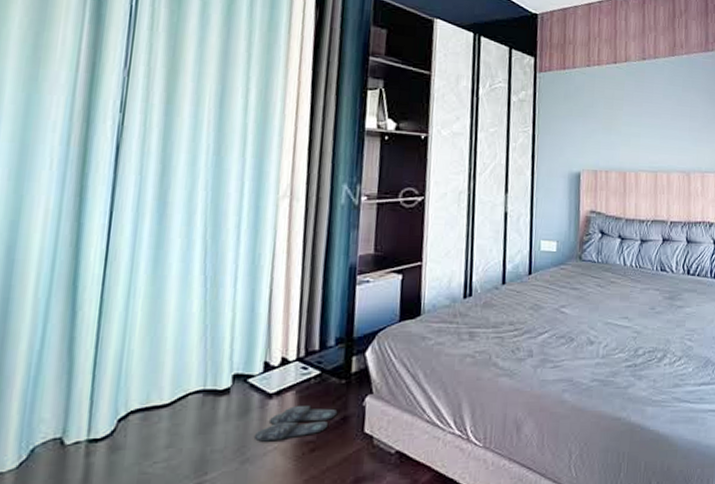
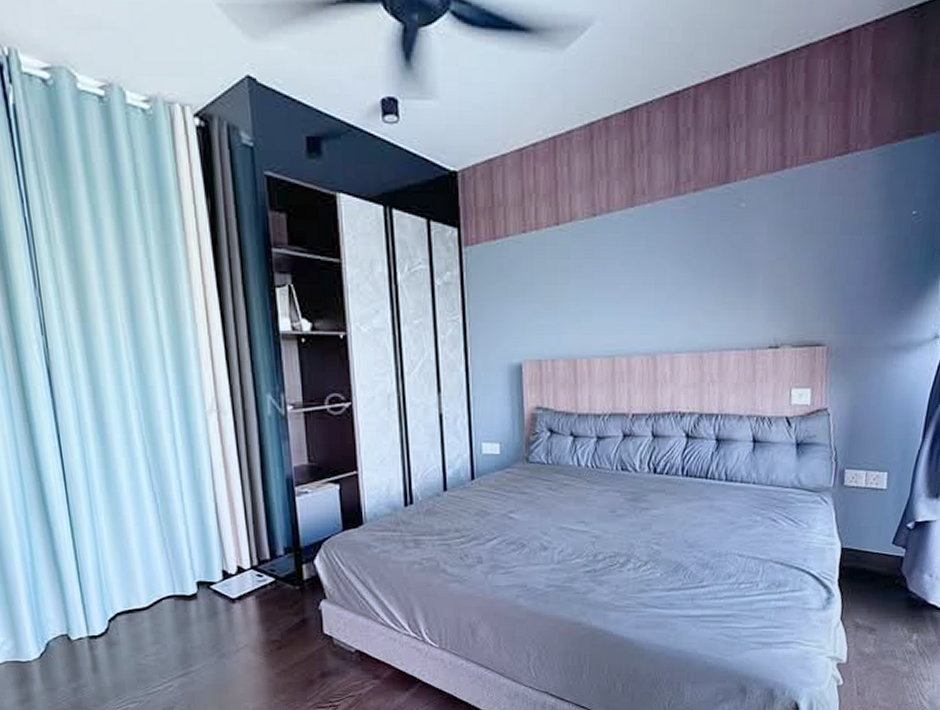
slippers: present [255,406,338,442] -> none [226,609,297,640]

